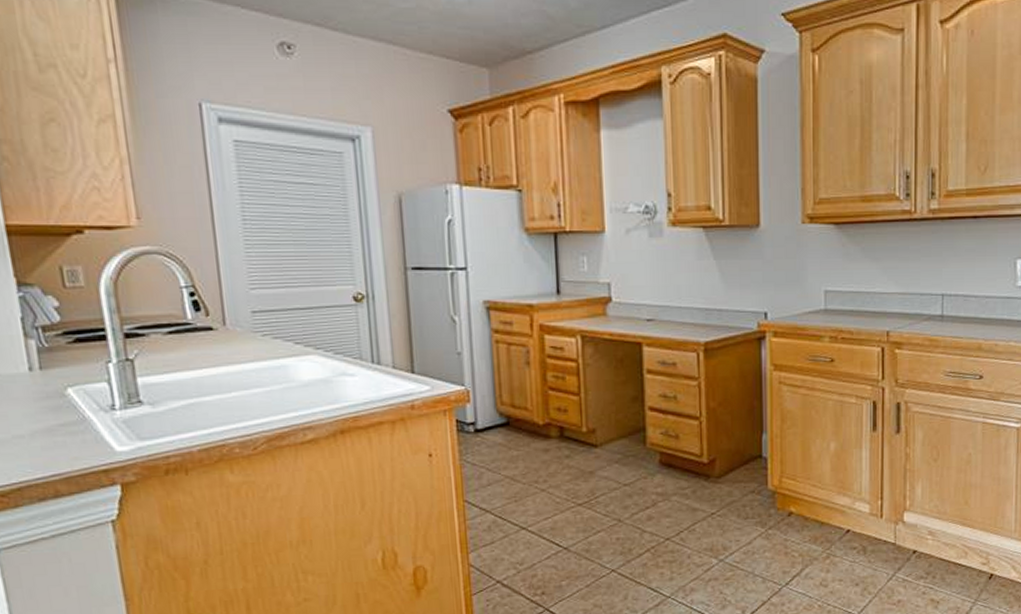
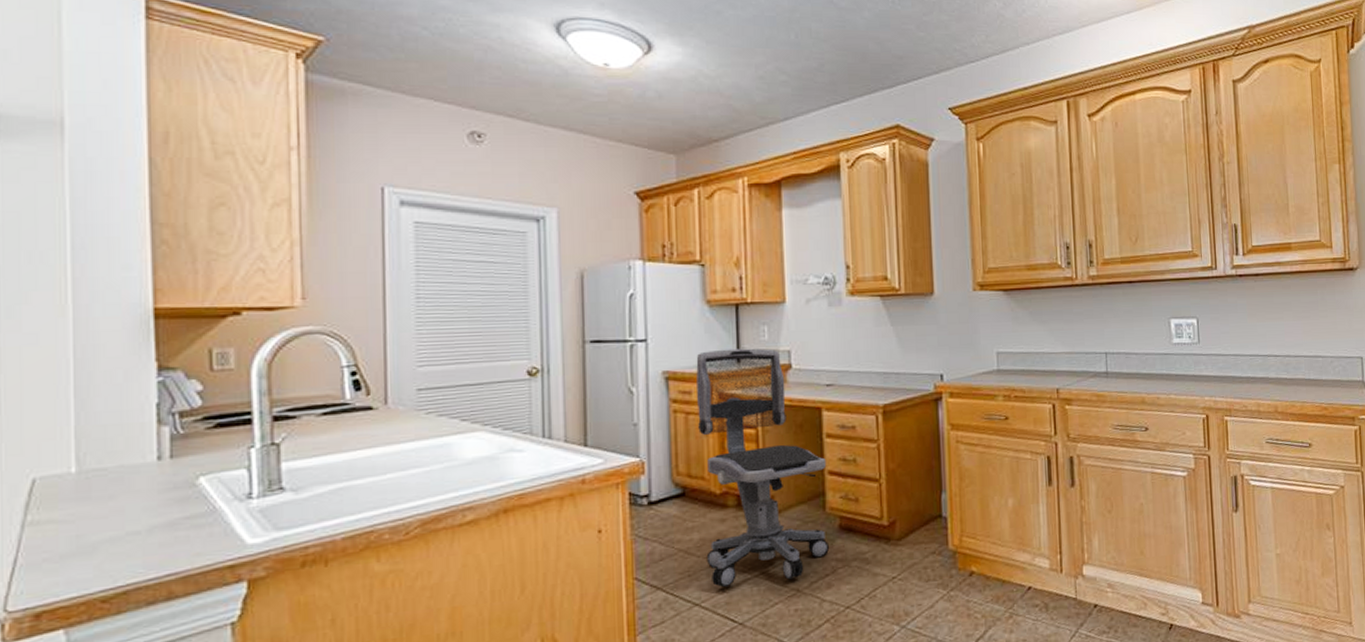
office chair: none [516,279,649,514] -> present [696,348,829,588]

